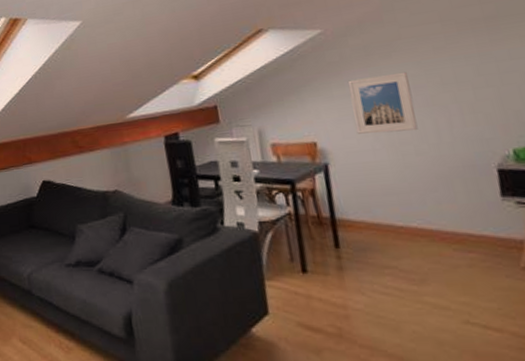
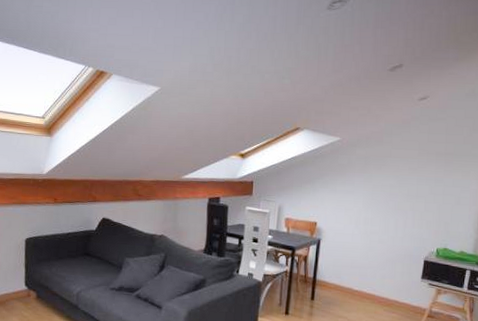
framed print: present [347,71,418,134] -> none [345,180,388,226]

